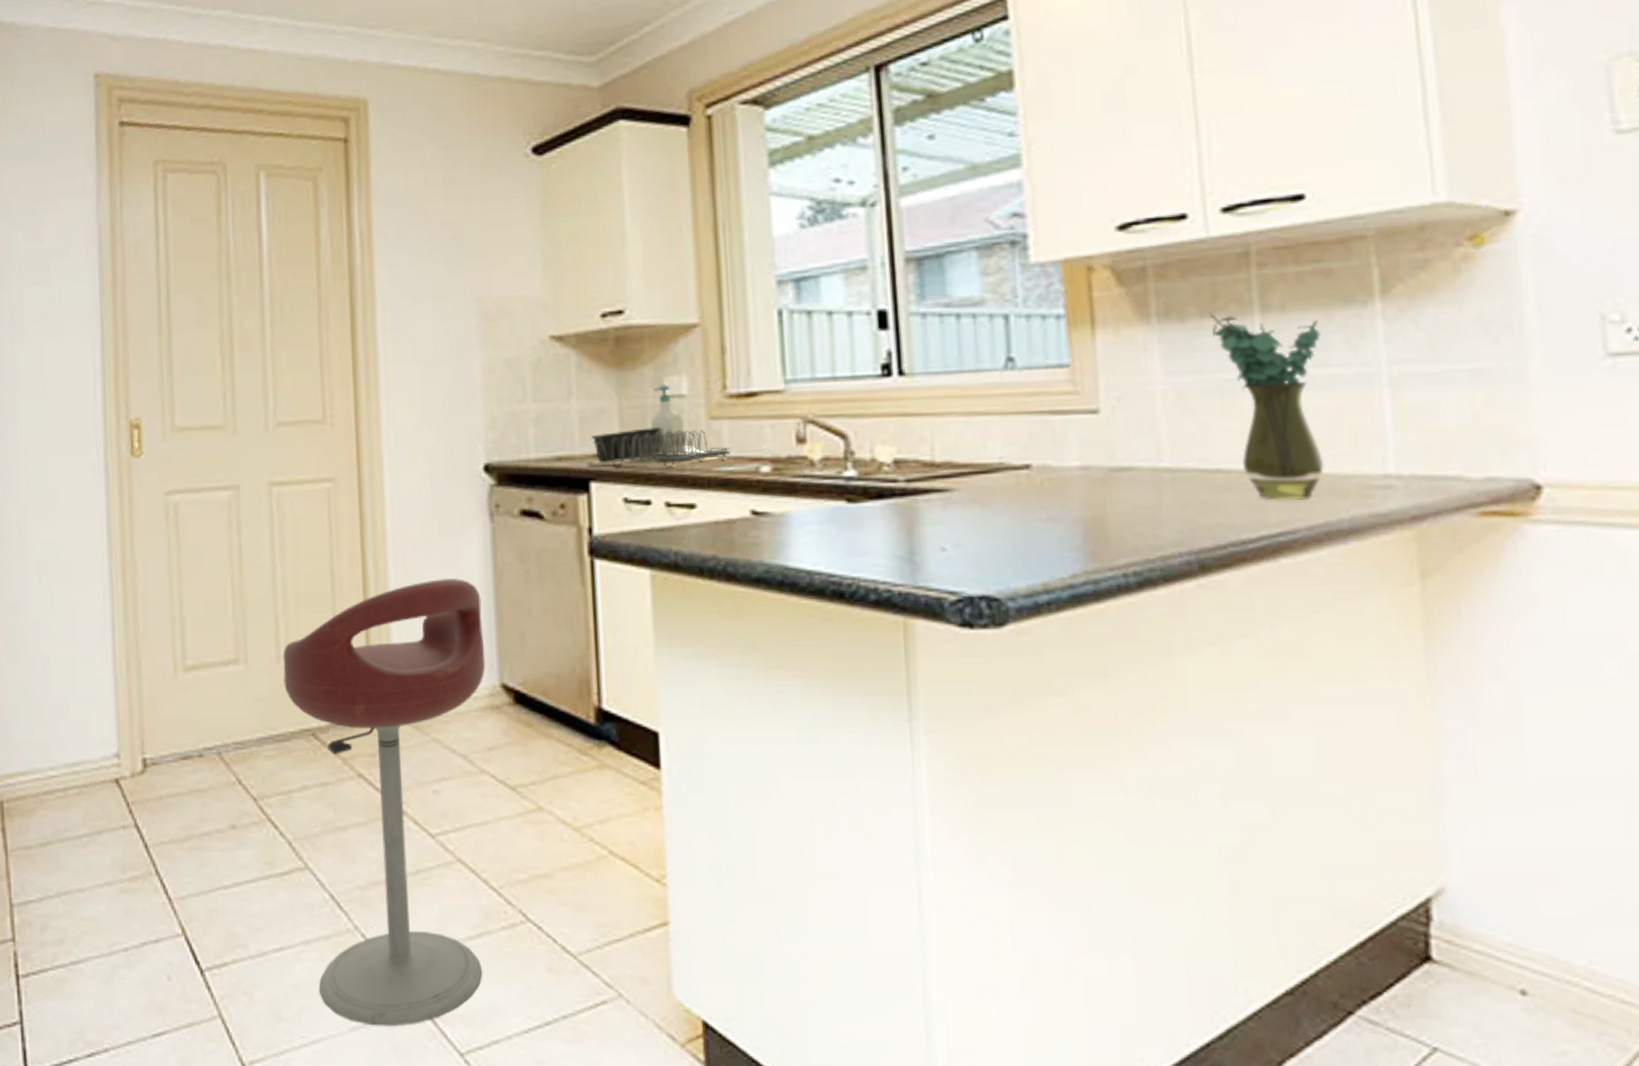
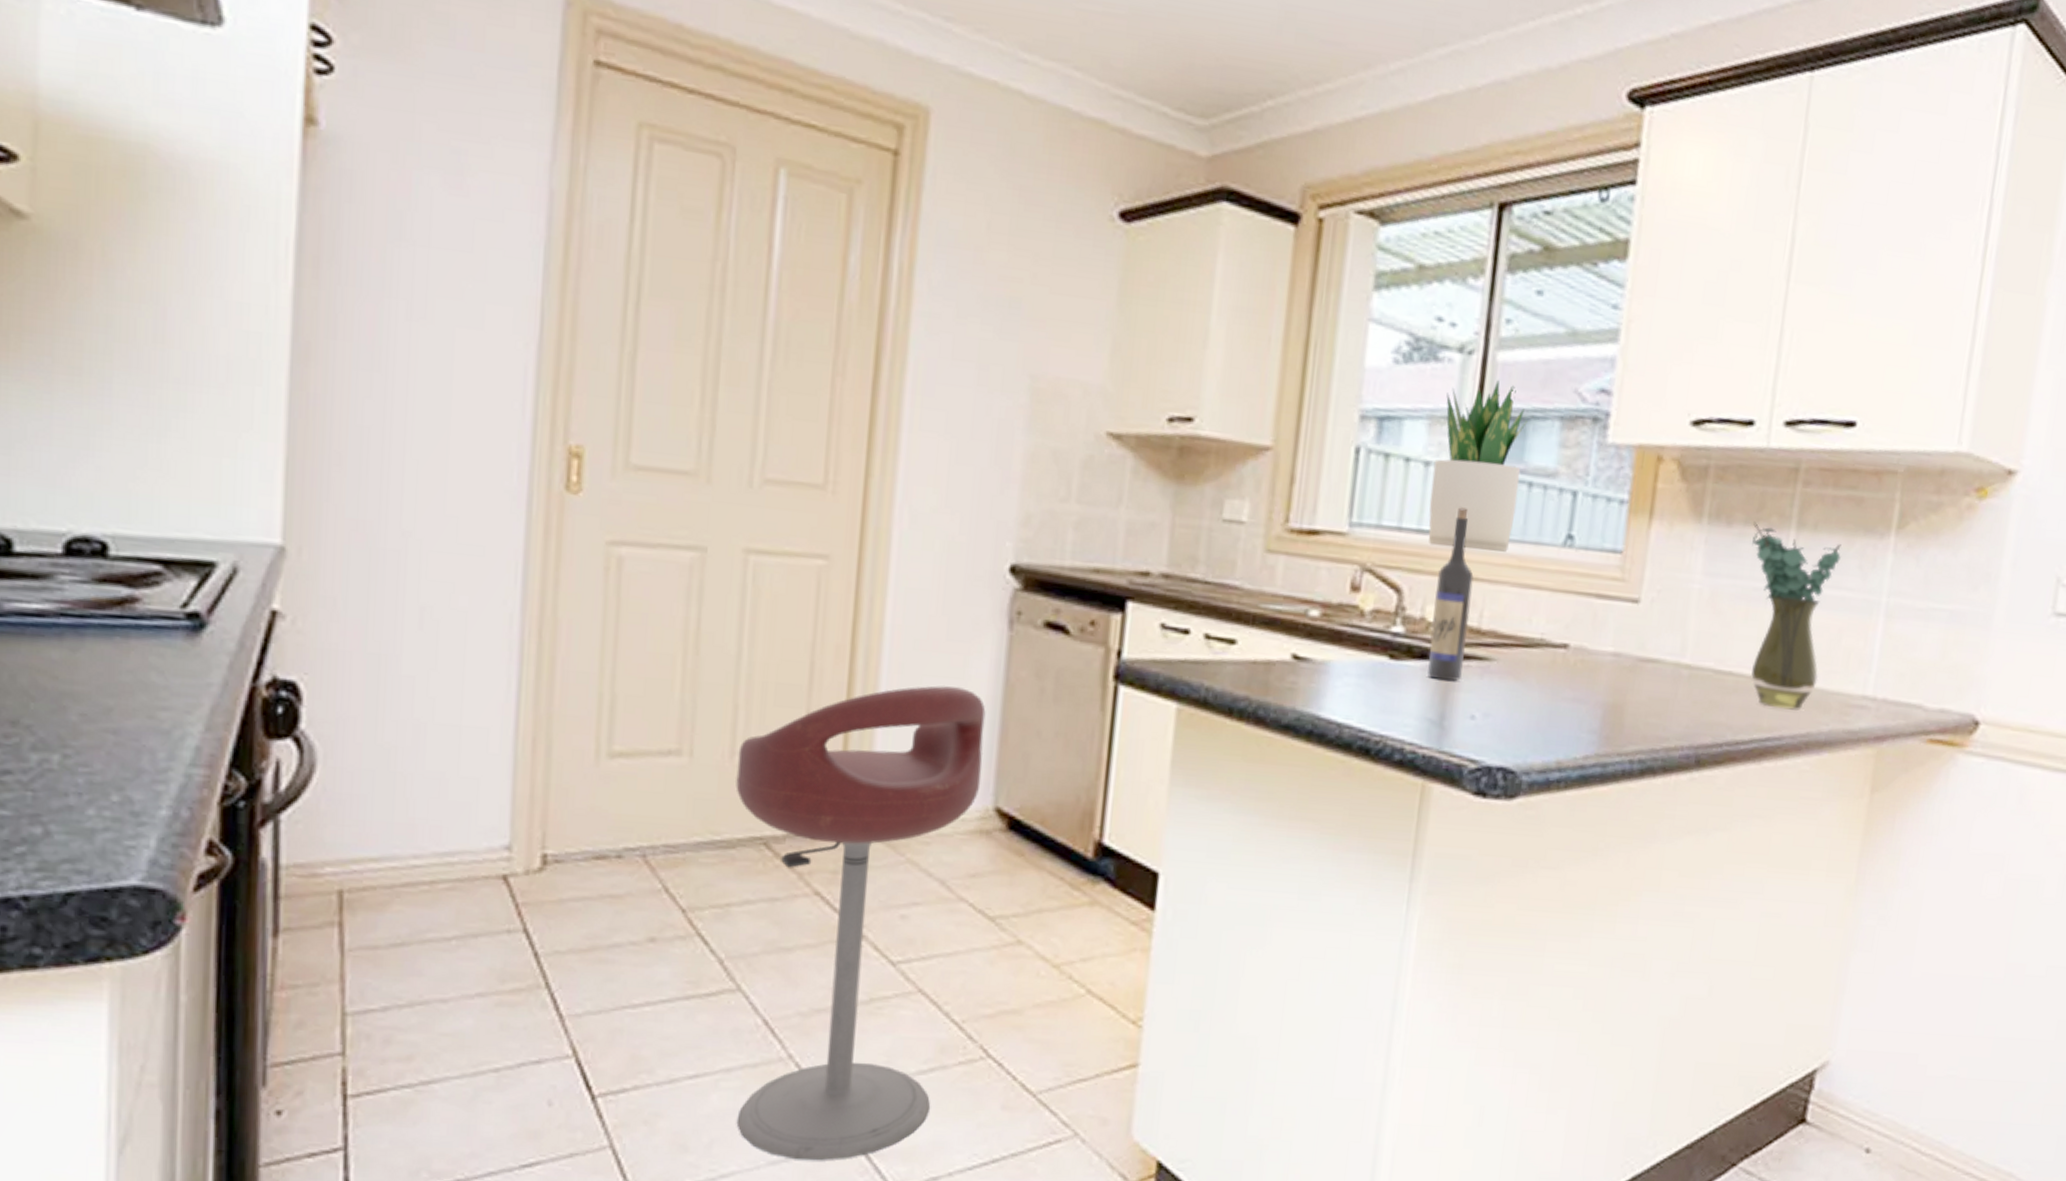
dish rack: present [591,427,730,468] -> none [1136,550,1282,598]
soap bottle: present [650,384,685,455] -> none [1202,506,1238,585]
planter: none [856,225,949,389] -> present [1428,380,1527,553]
wine bottle: none [881,348,924,516] -> present [1427,507,1474,681]

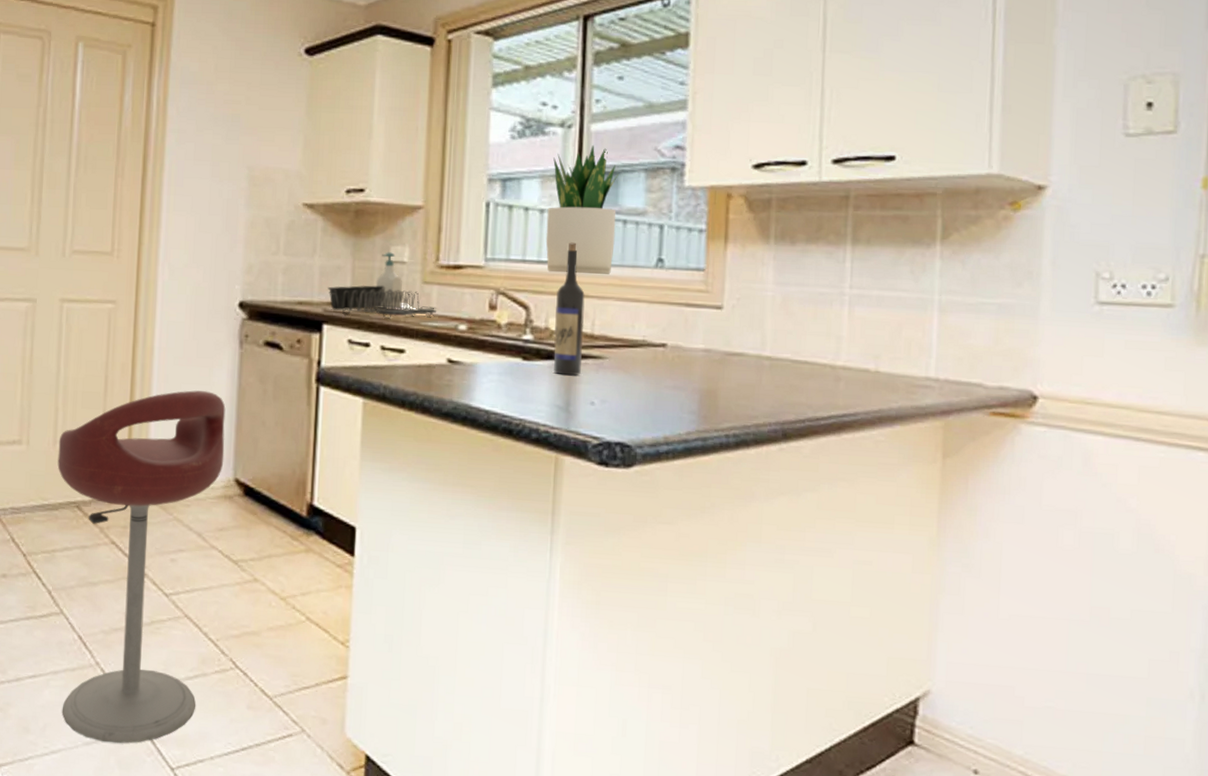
dish rack: none [1136,550,1282,598] -> present [328,285,436,319]
soap bottle: none [1202,506,1238,585] -> present [376,252,403,309]
vase: present [1751,521,1841,711] -> none [814,240,894,391]

